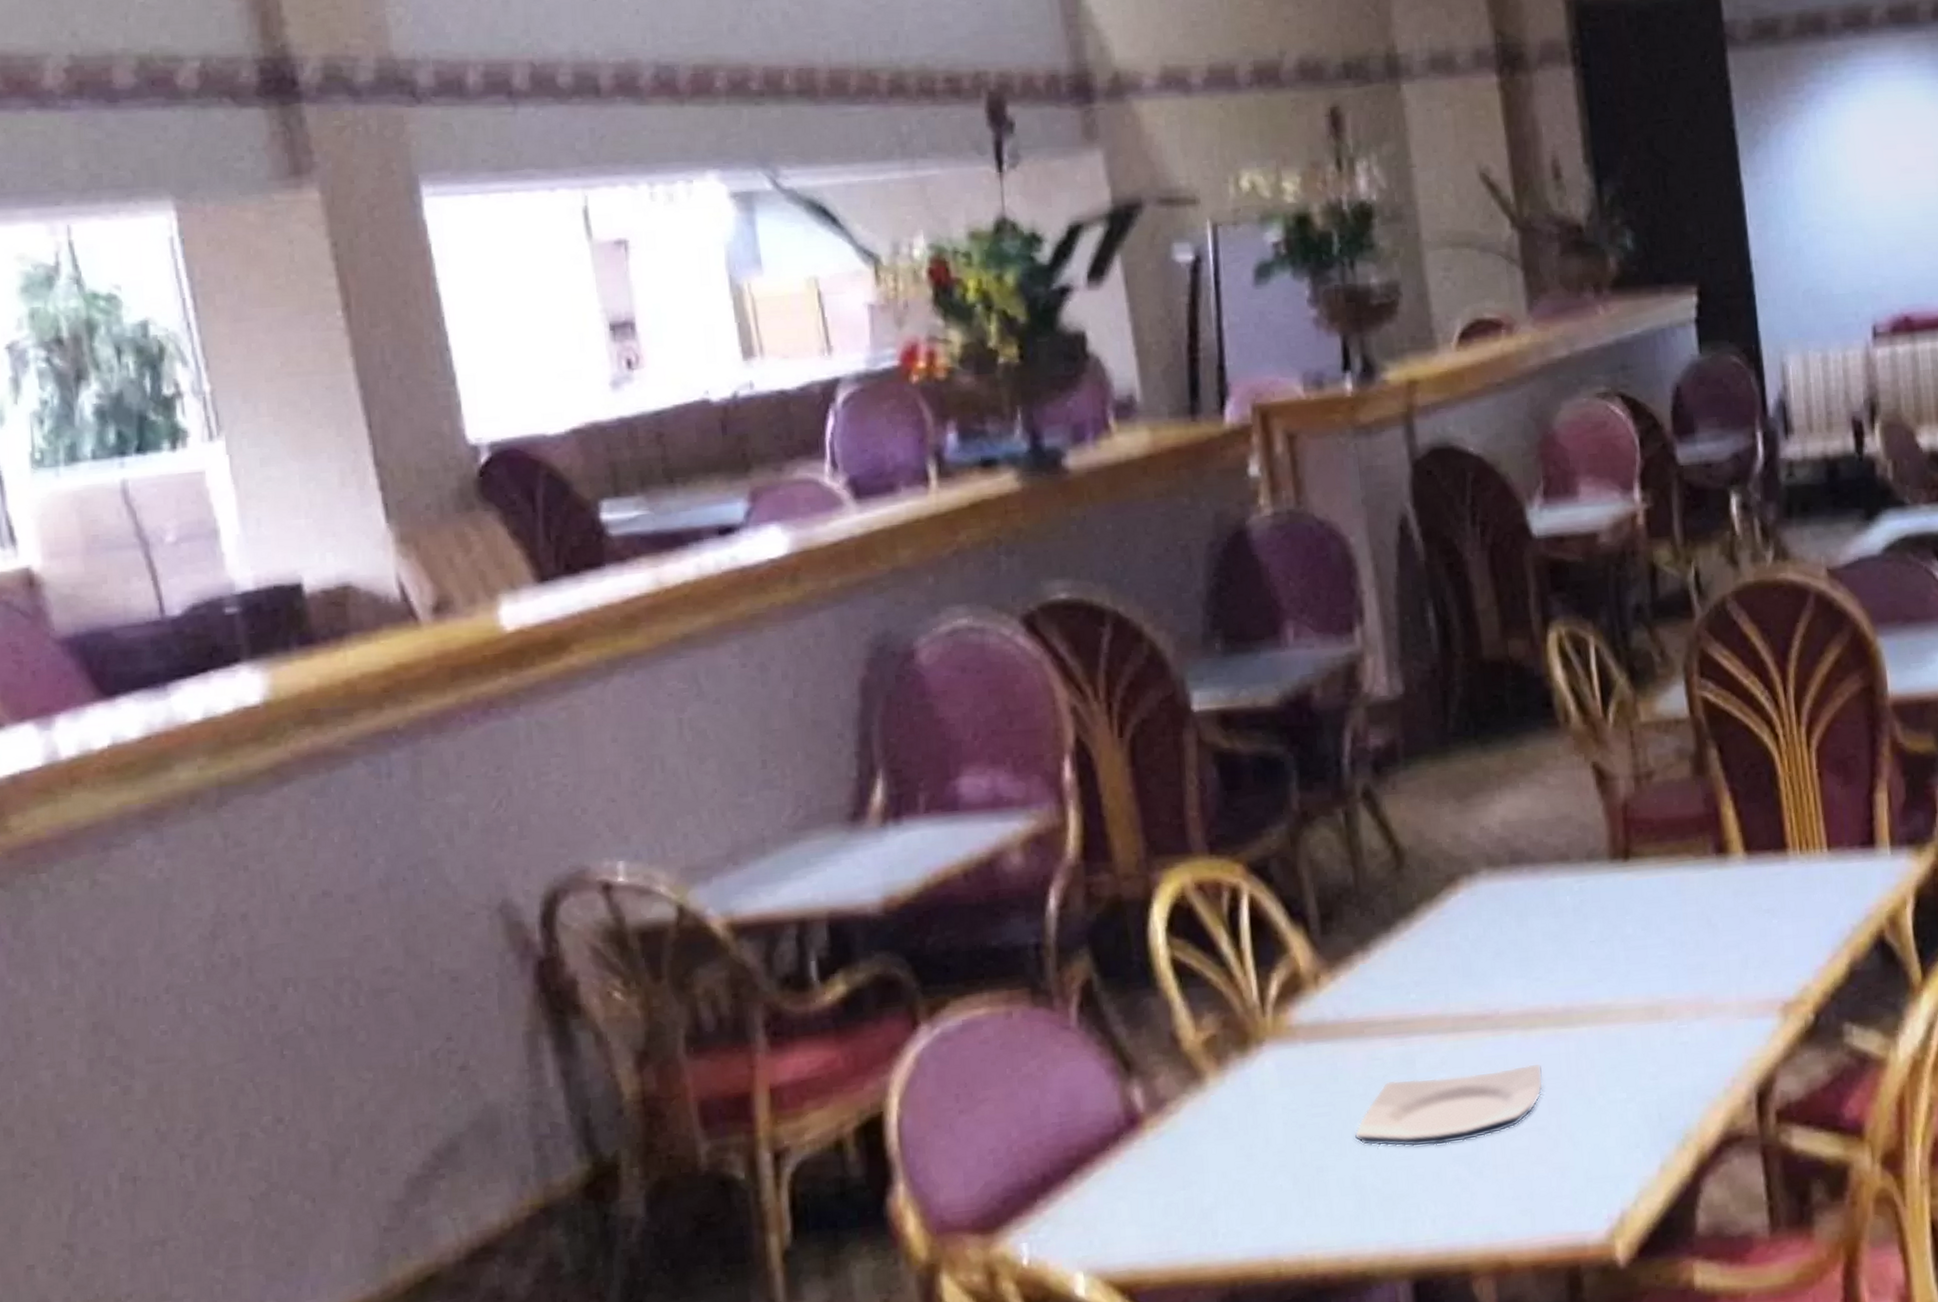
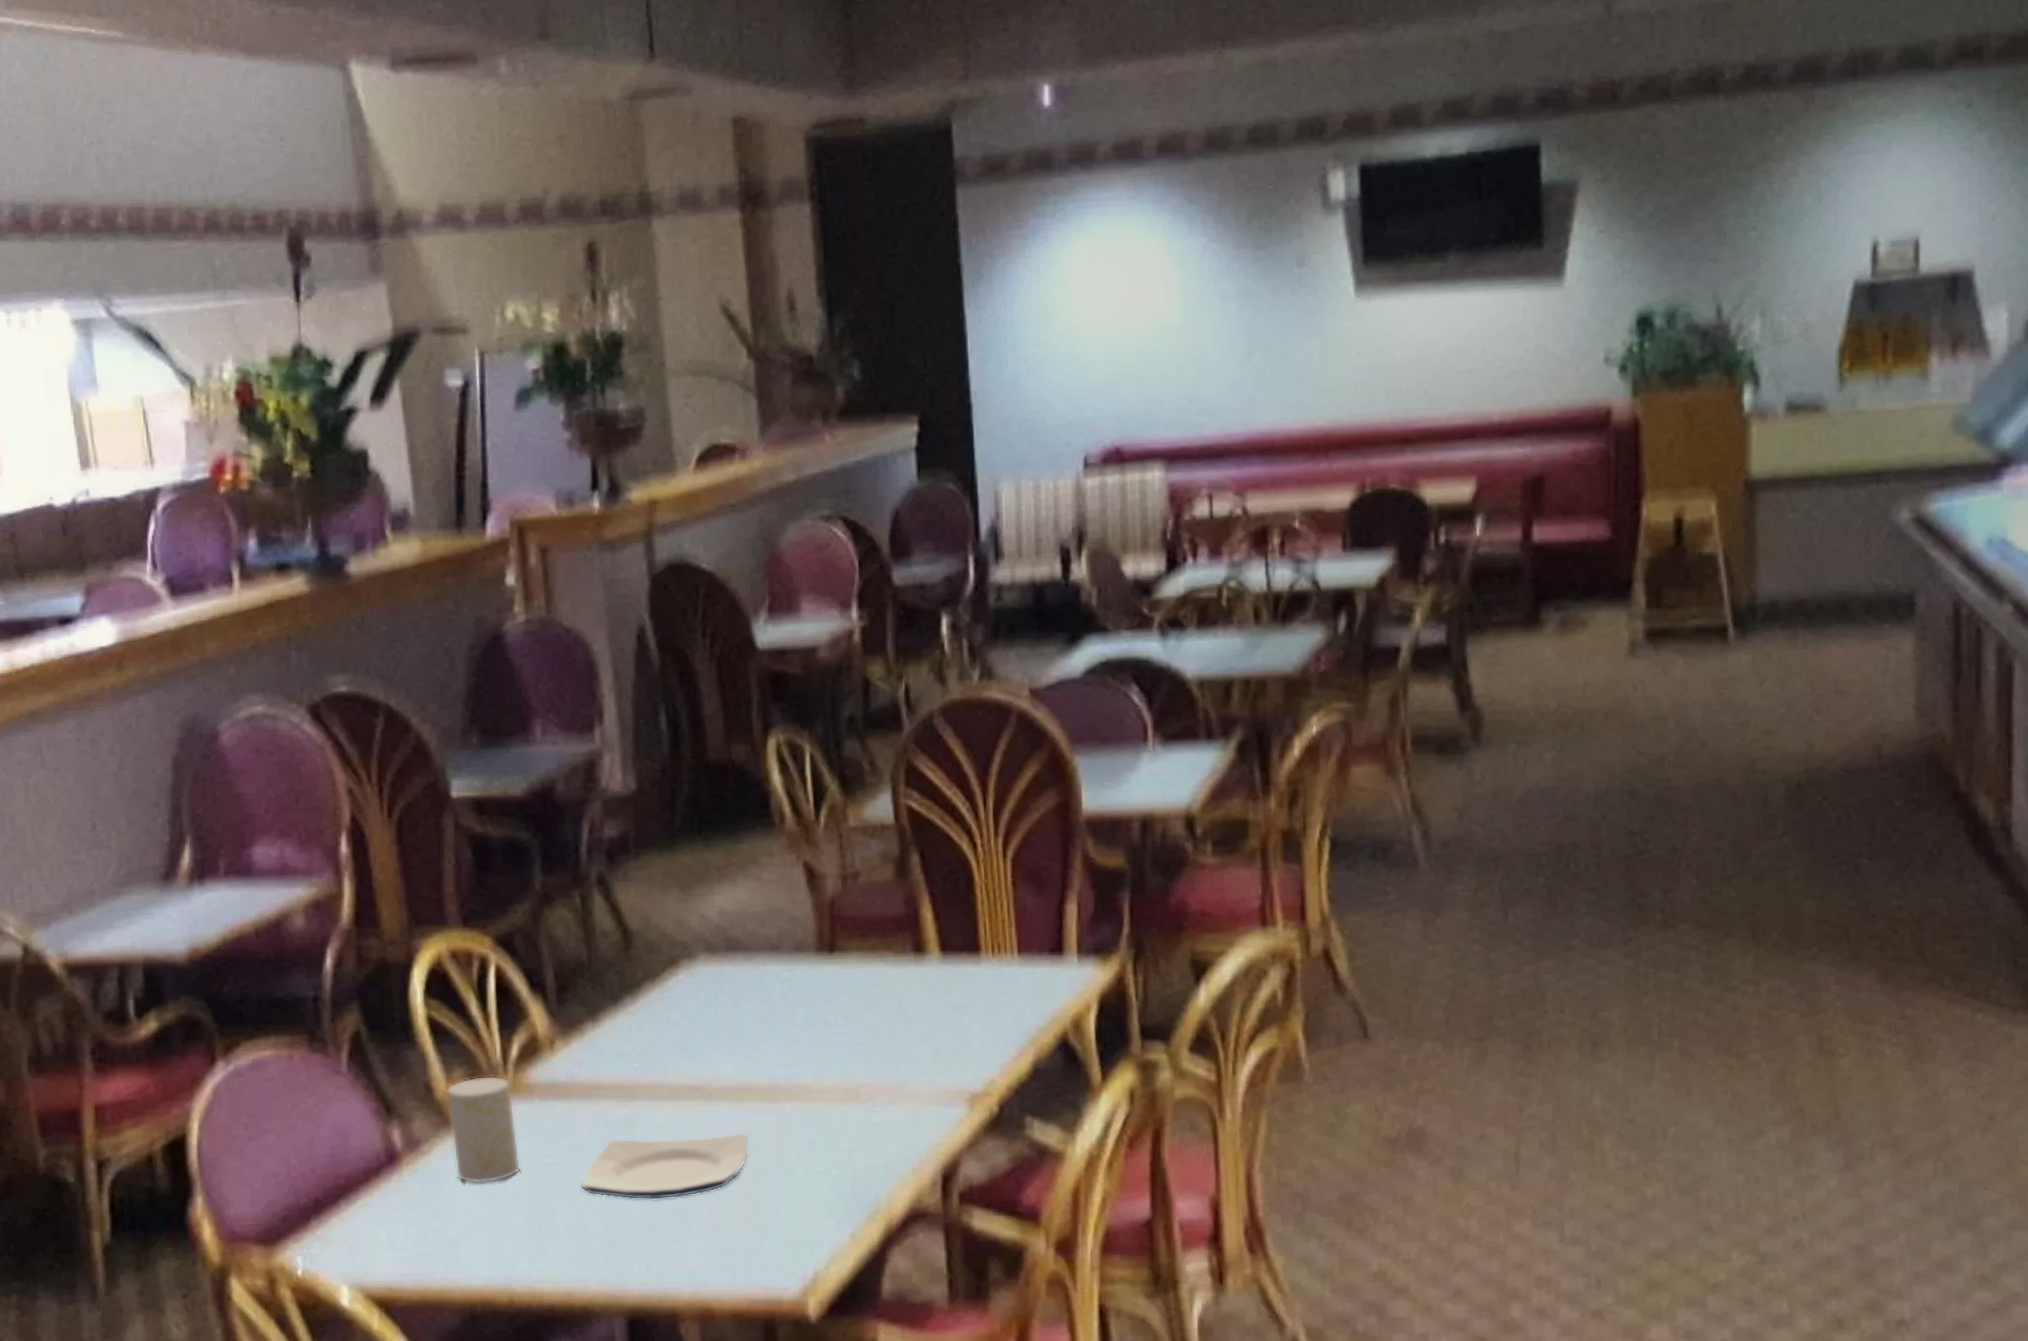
cup: none [1195,1019,1285,1144] -> present [446,1075,521,1184]

